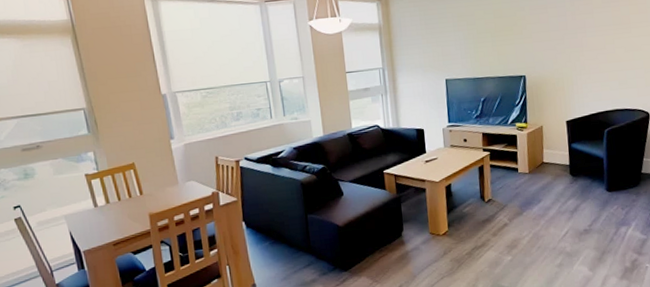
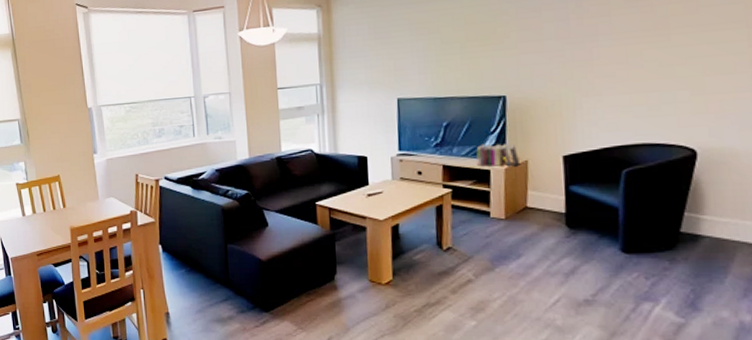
books: none [506,113,537,133] -> present [476,143,519,167]

